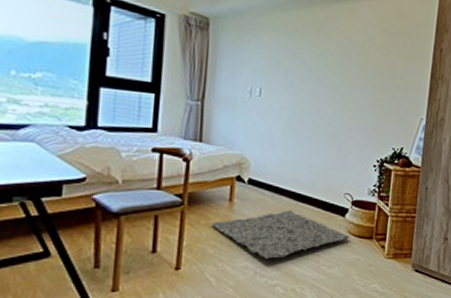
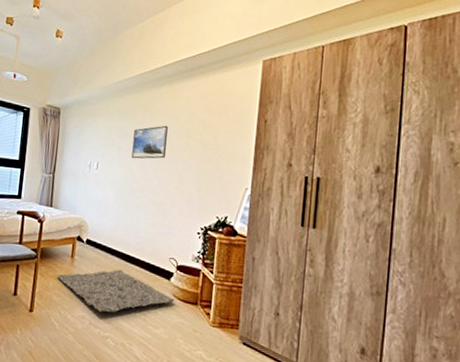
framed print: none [302,48,343,86] -> present [131,125,168,159]

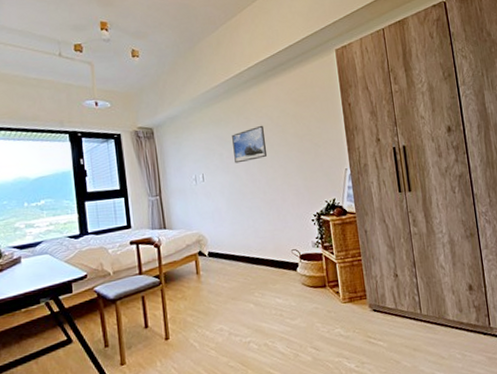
rug: present [57,269,175,313] -> none [186,273,305,320]

